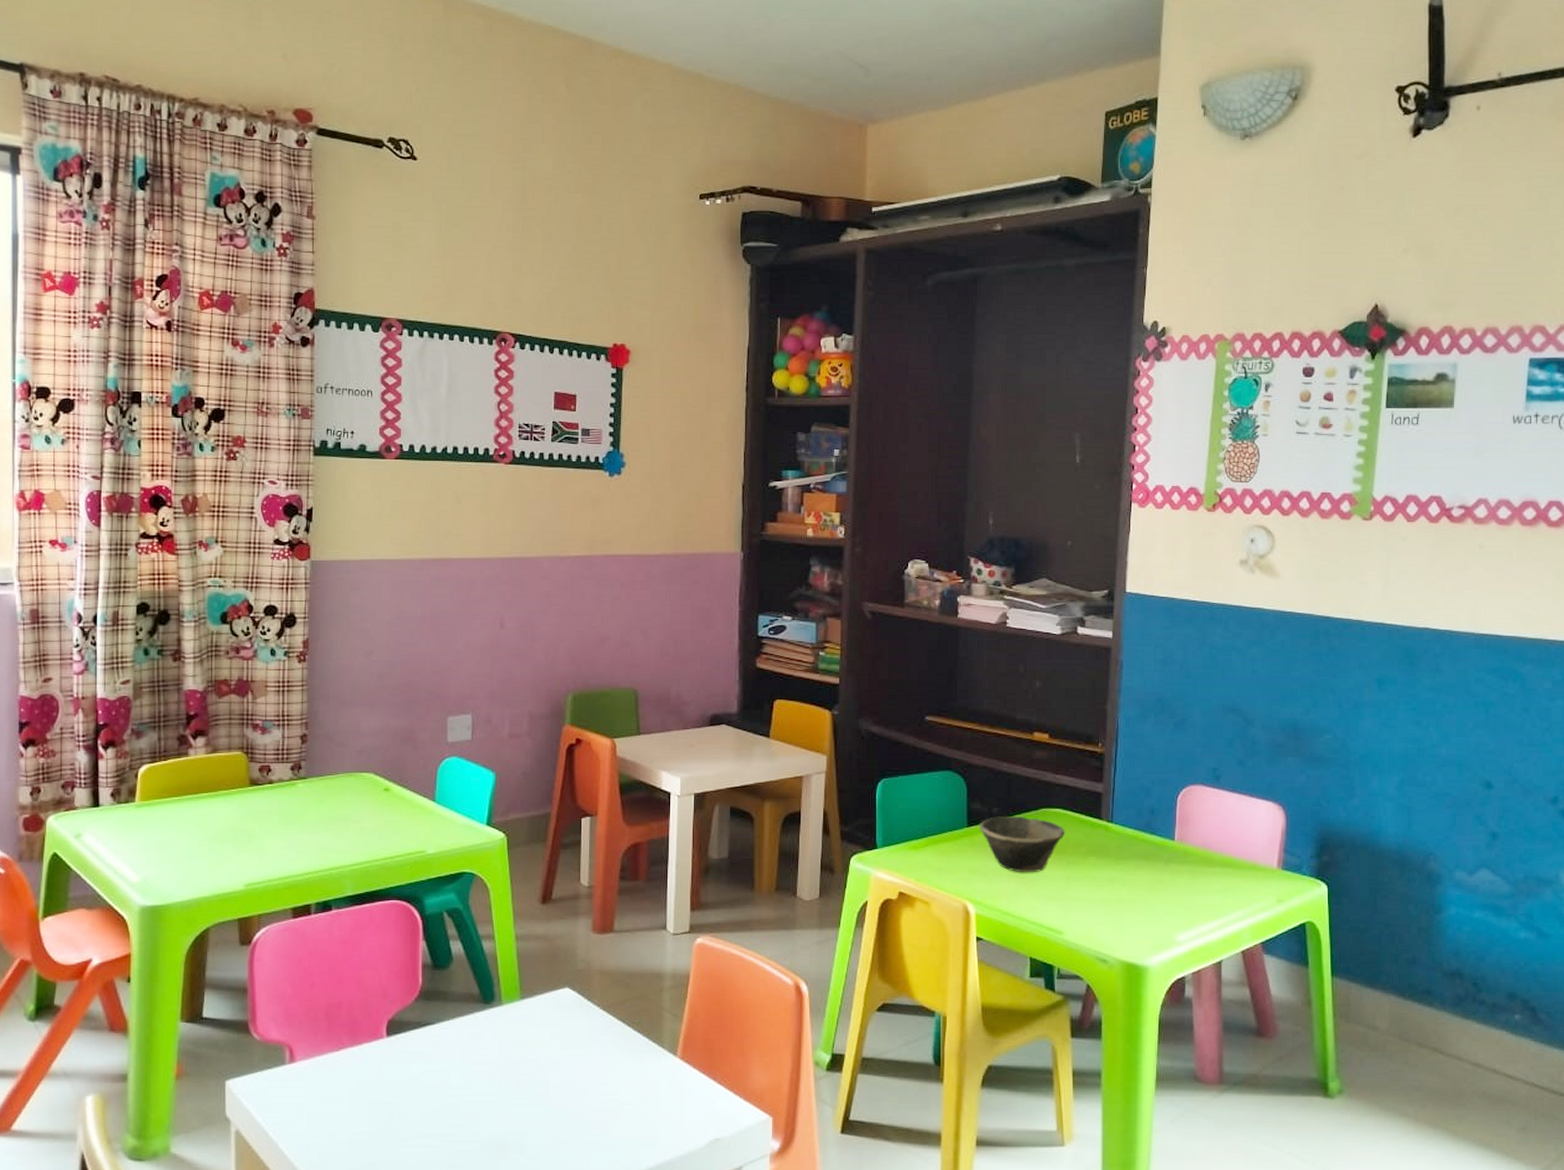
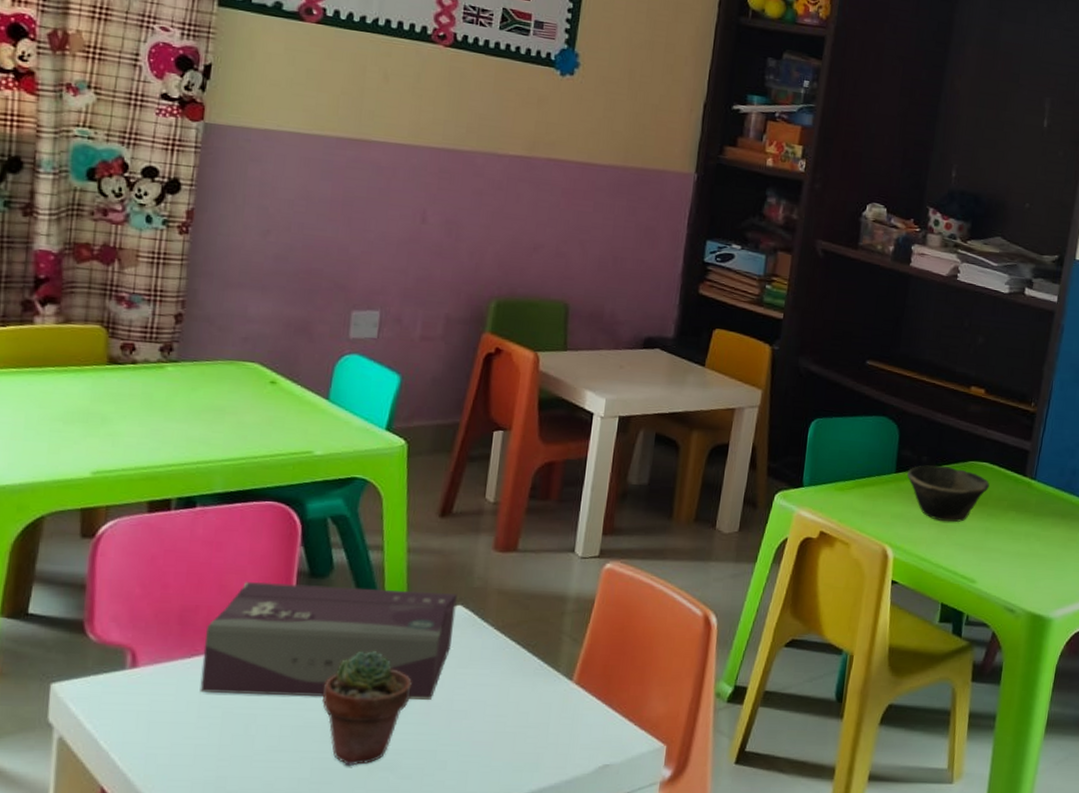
tissue box: none [348,976,565,1083] -> present [200,581,458,700]
potted succulent: none [453,1035,531,1149] -> present [321,650,412,767]

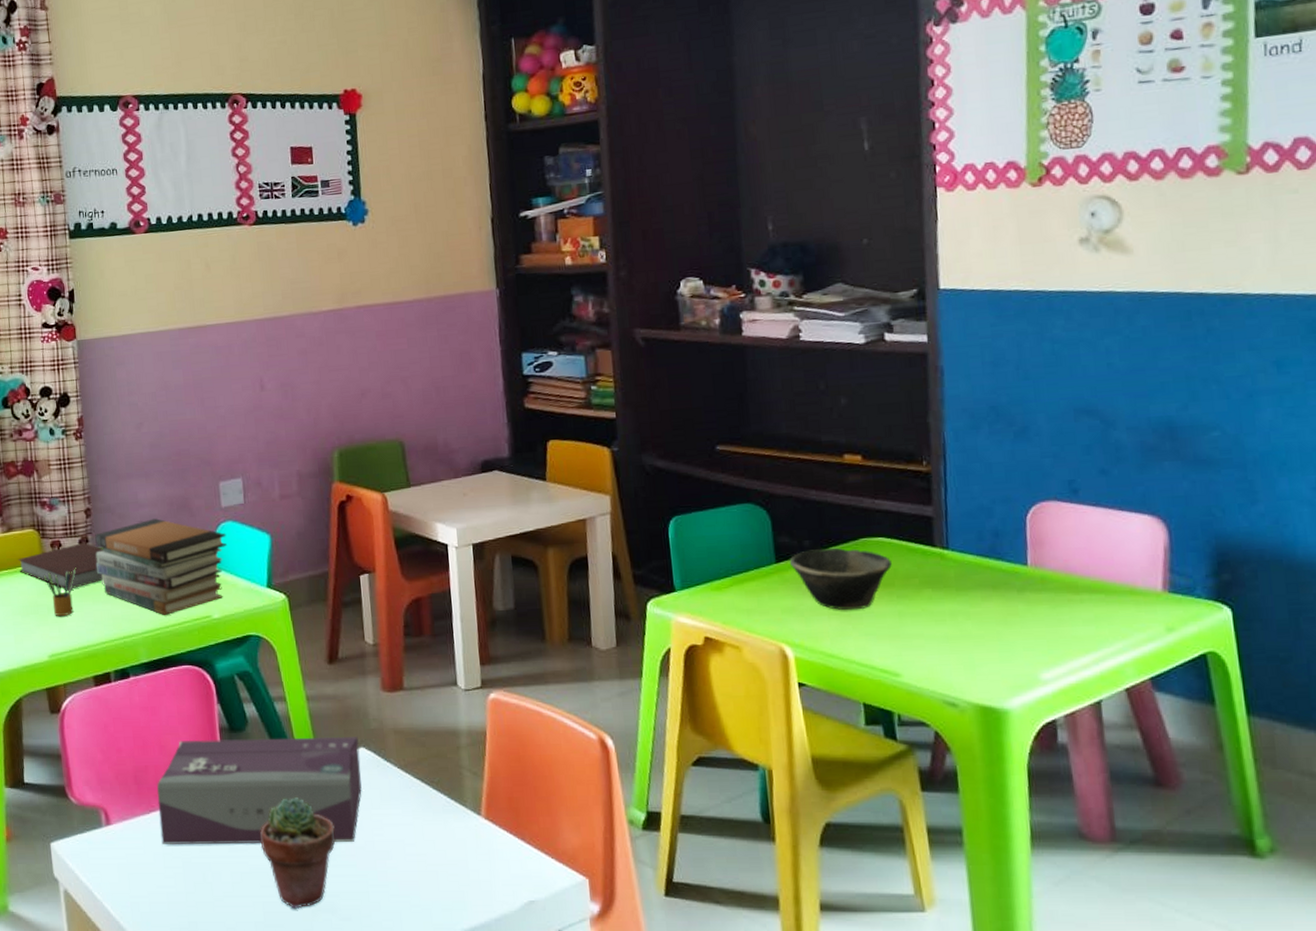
notebook: none [70,350,191,401] -> present [18,543,103,590]
pencil box: none [104,376,150,430] -> present [44,566,77,617]
book stack: none [177,337,349,444] -> present [95,518,228,615]

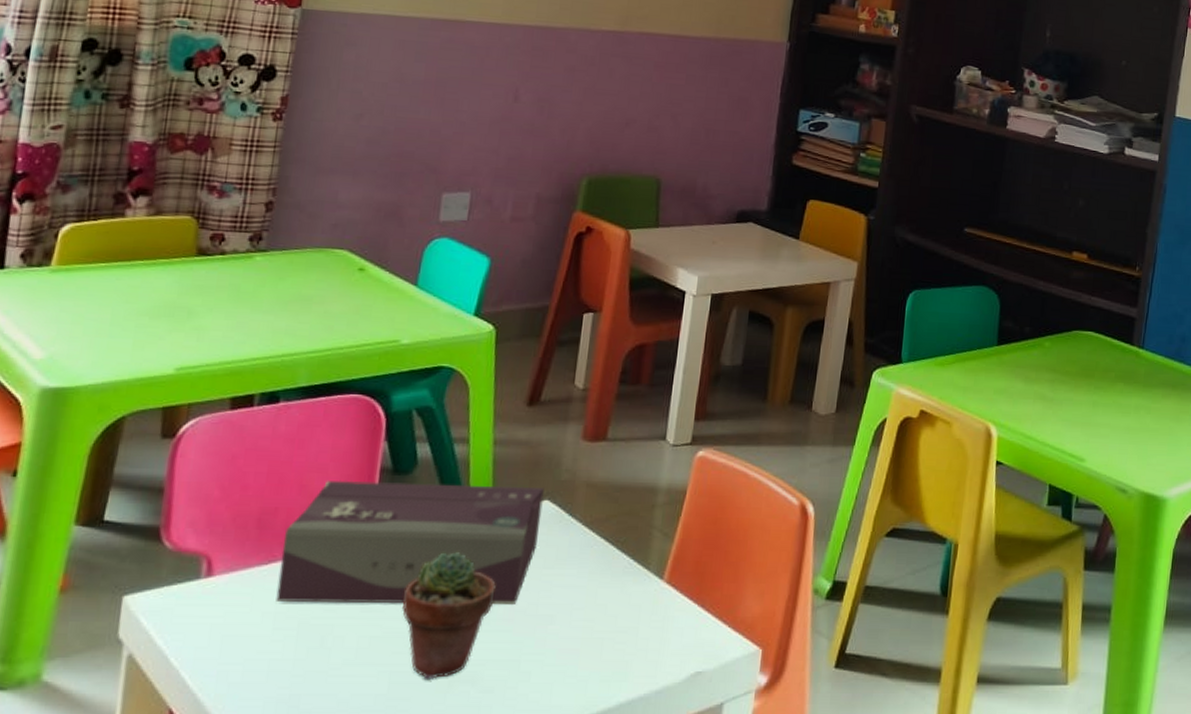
notebook: present [18,543,103,590] -> none [159,240,280,293]
pencil box: present [44,566,77,617] -> none [192,266,239,324]
book stack: present [95,518,228,615] -> none [265,223,439,334]
bowl: present [789,548,892,611] -> none [1009,336,1095,397]

